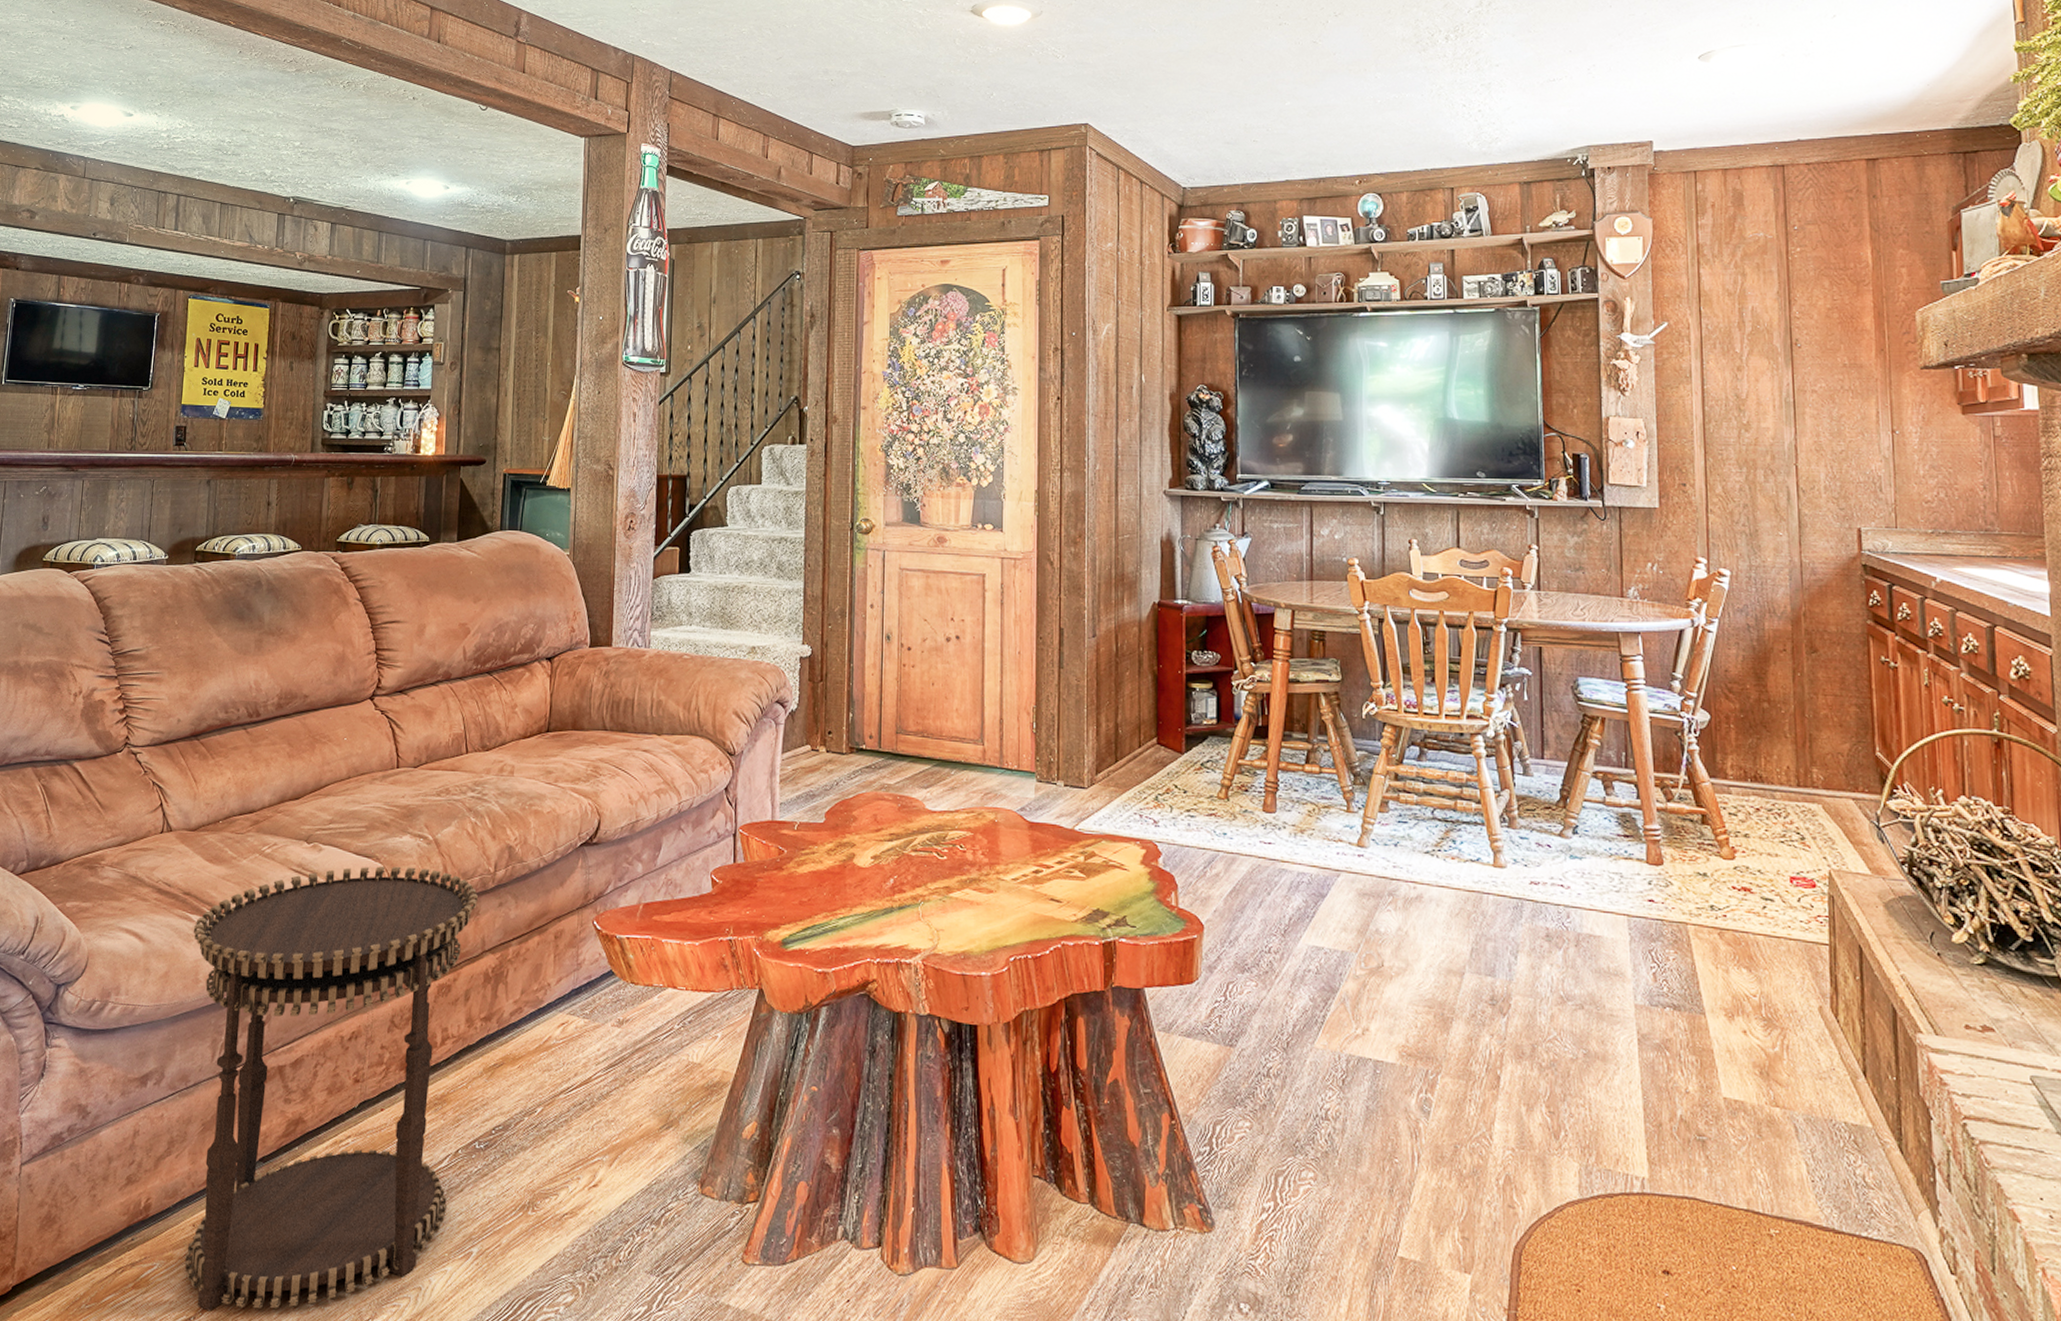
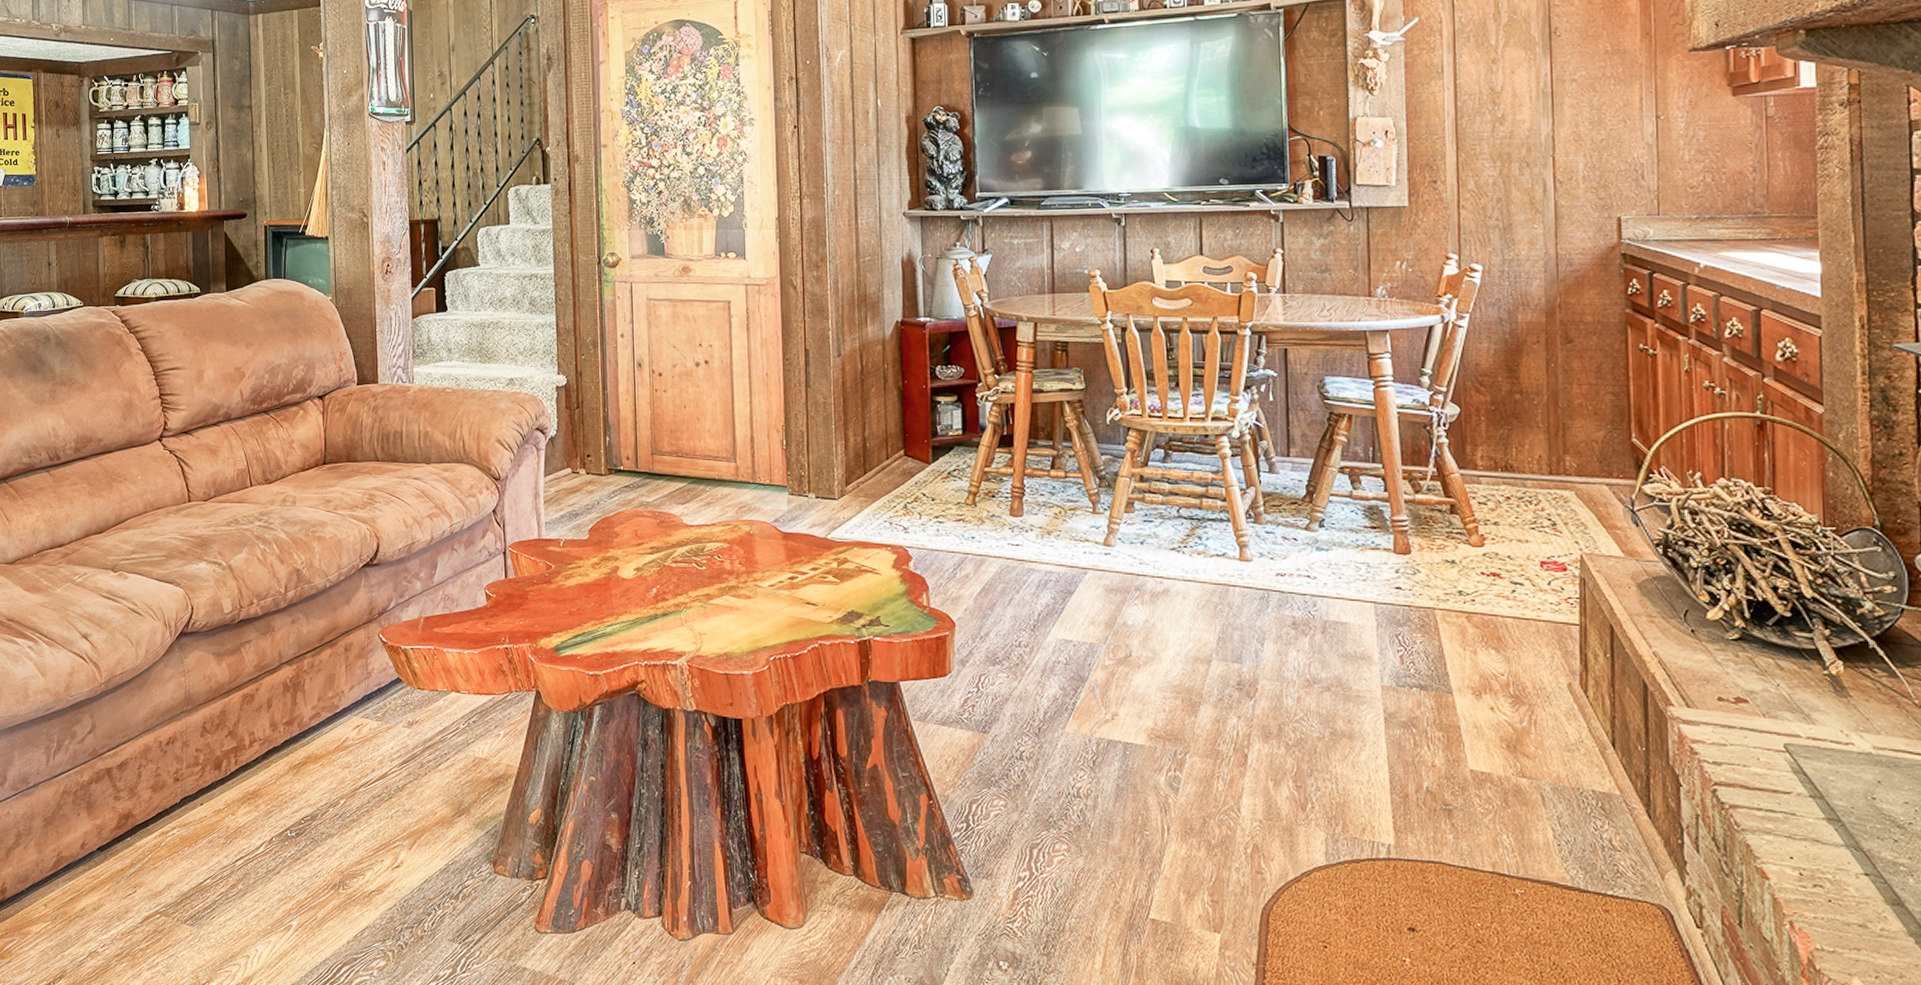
side table: present [184,866,478,1312] -> none [19,590,272,978]

